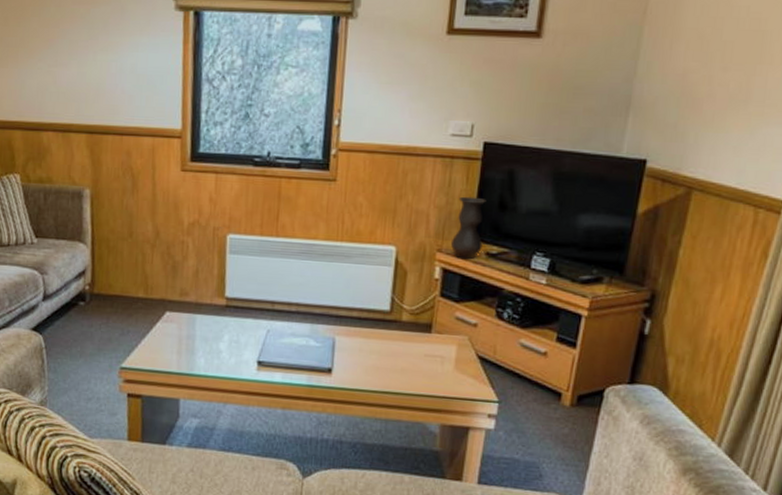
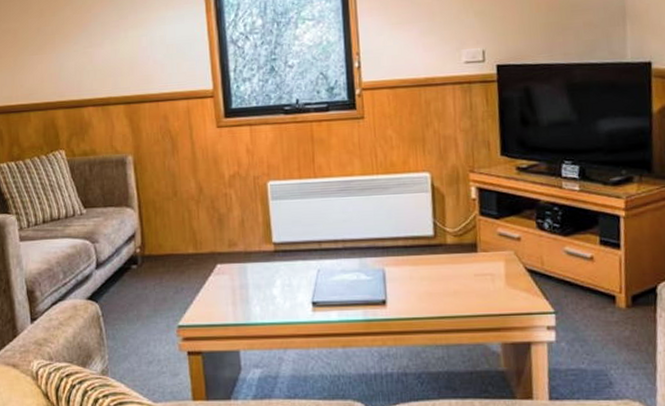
vase: present [450,196,486,260] -> none [481,116,513,177]

